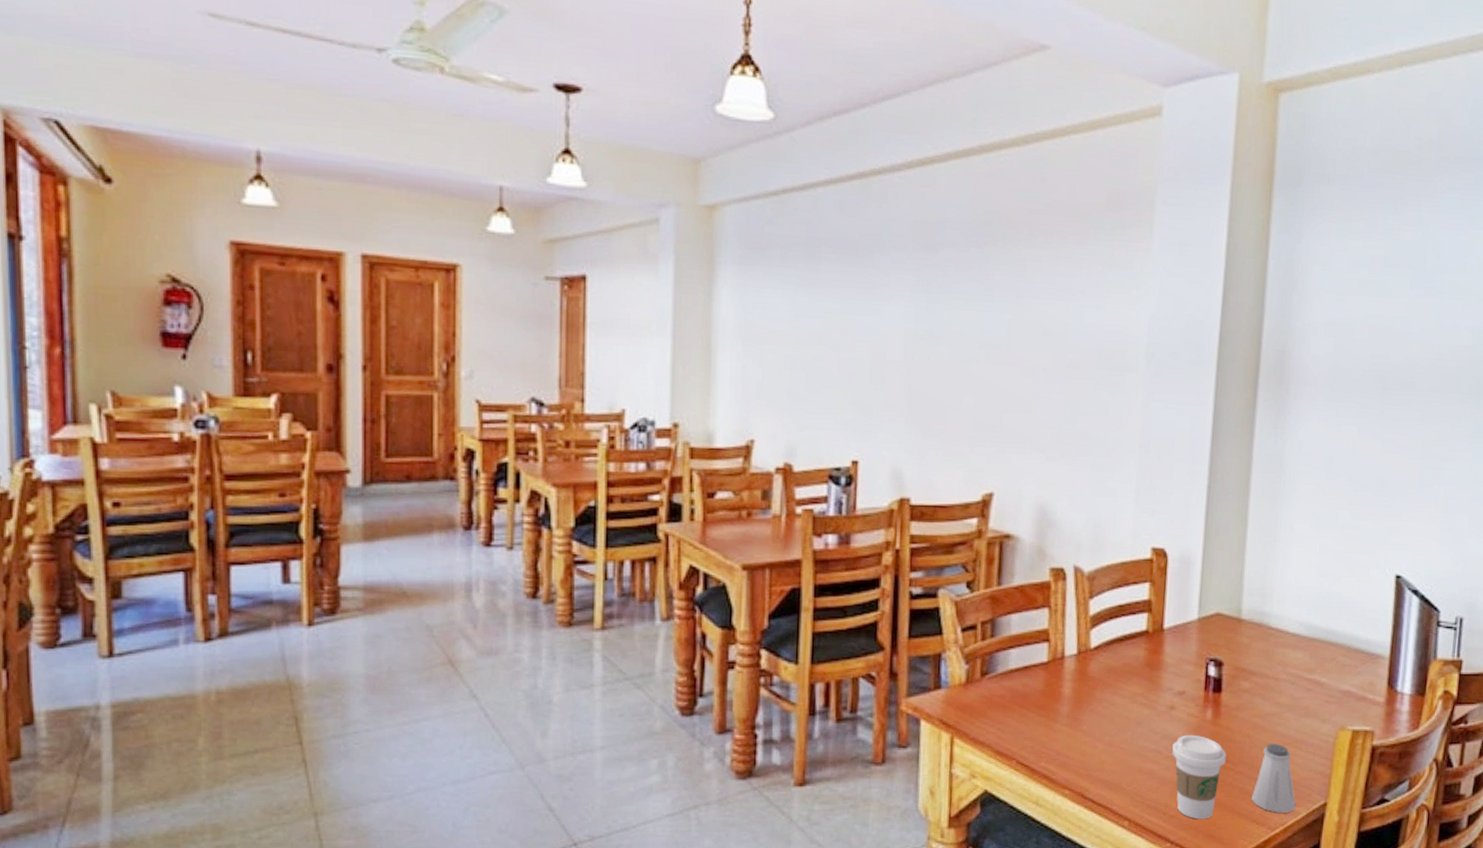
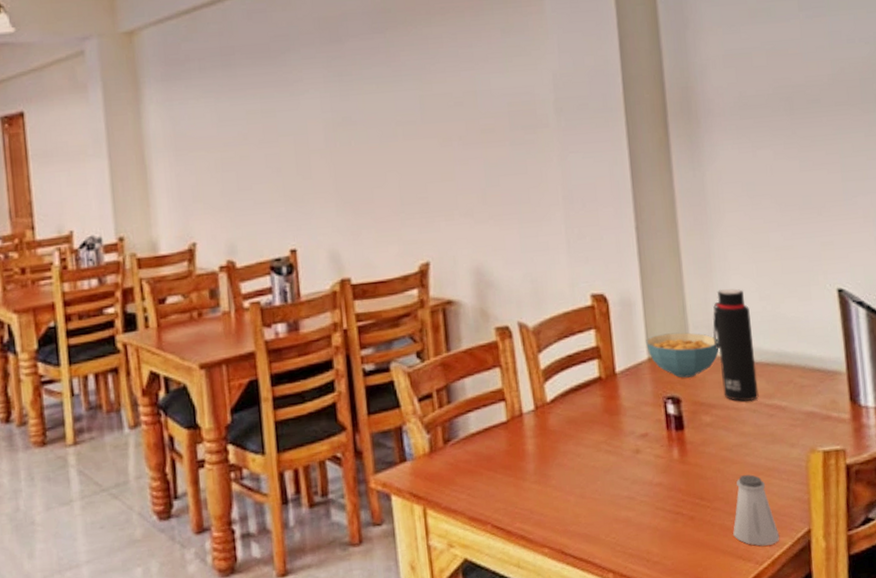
coffee cup: present [1172,734,1227,820] -> none [644,476,701,563]
cereal bowl: none [1198,596,1270,642] -> present [646,332,720,378]
water bottle: none [1265,560,1306,674] -> present [712,288,759,402]

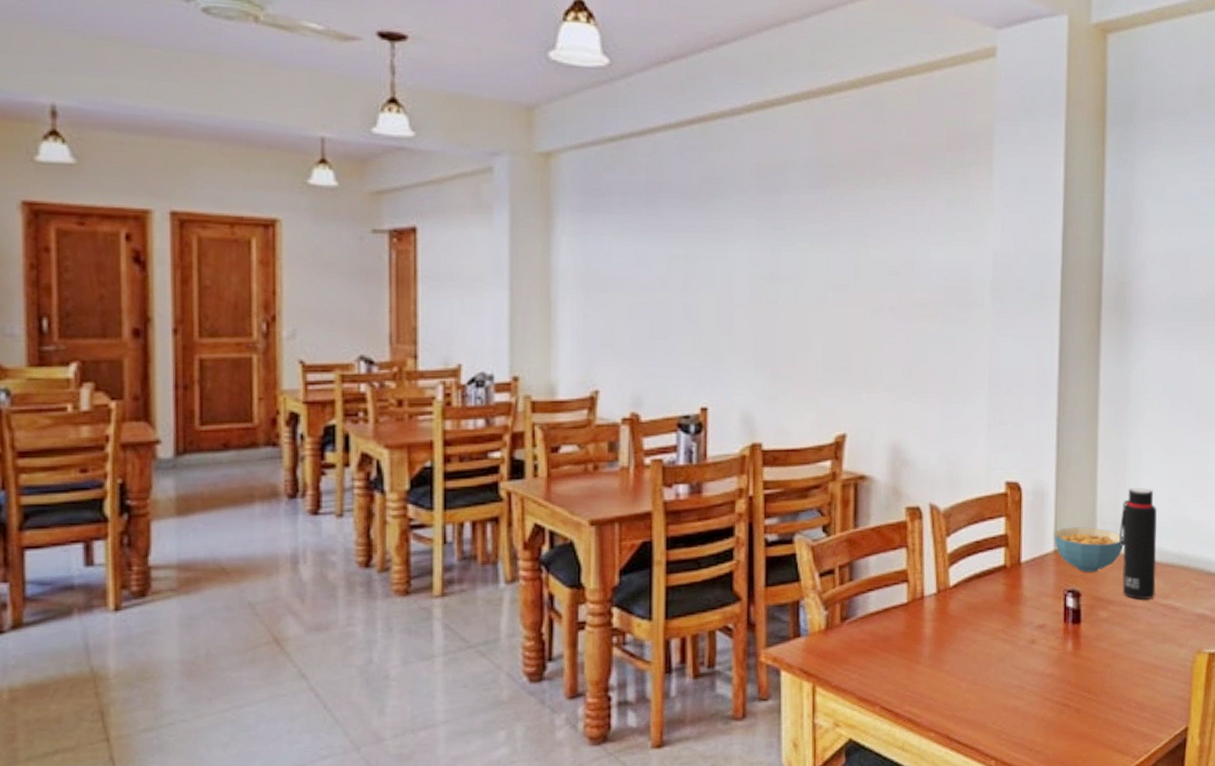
saltshaker: present [733,474,780,546] -> none [1115,671,1159,741]

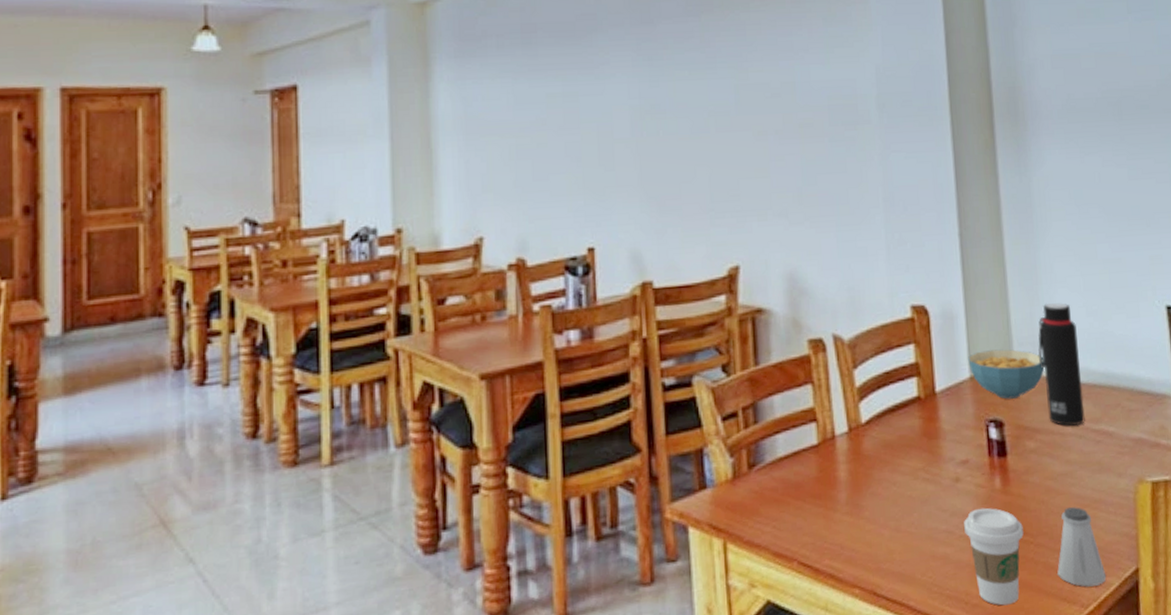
coffee cup: none [1035,667,1089,754] -> present [964,507,1024,606]
saltshaker: none [1115,671,1159,741] -> present [1057,507,1107,587]

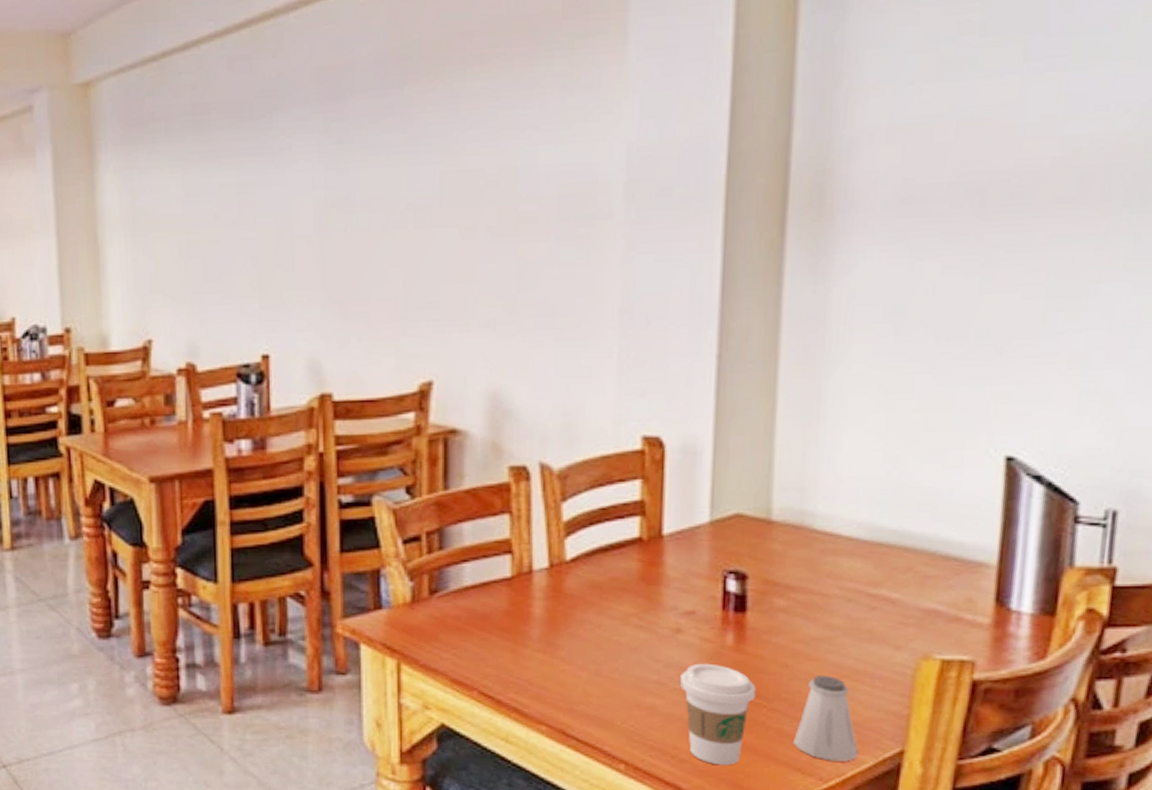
cereal bowl: present [968,349,1045,399] -> none [710,493,814,550]
water bottle: present [1038,303,1085,426] -> none [806,444,866,588]

